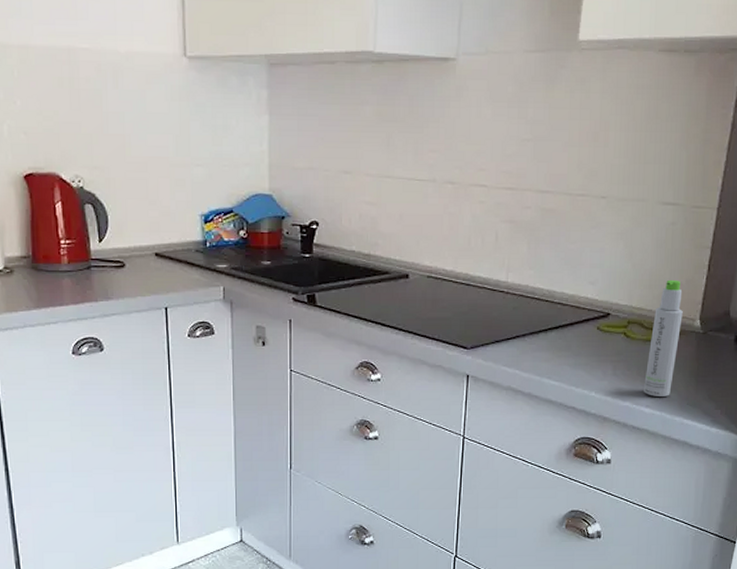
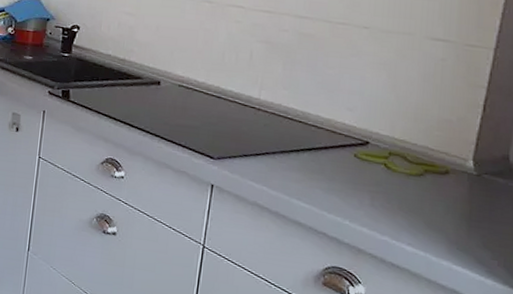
bottle: present [644,279,683,396] -> none [405,115,453,237]

